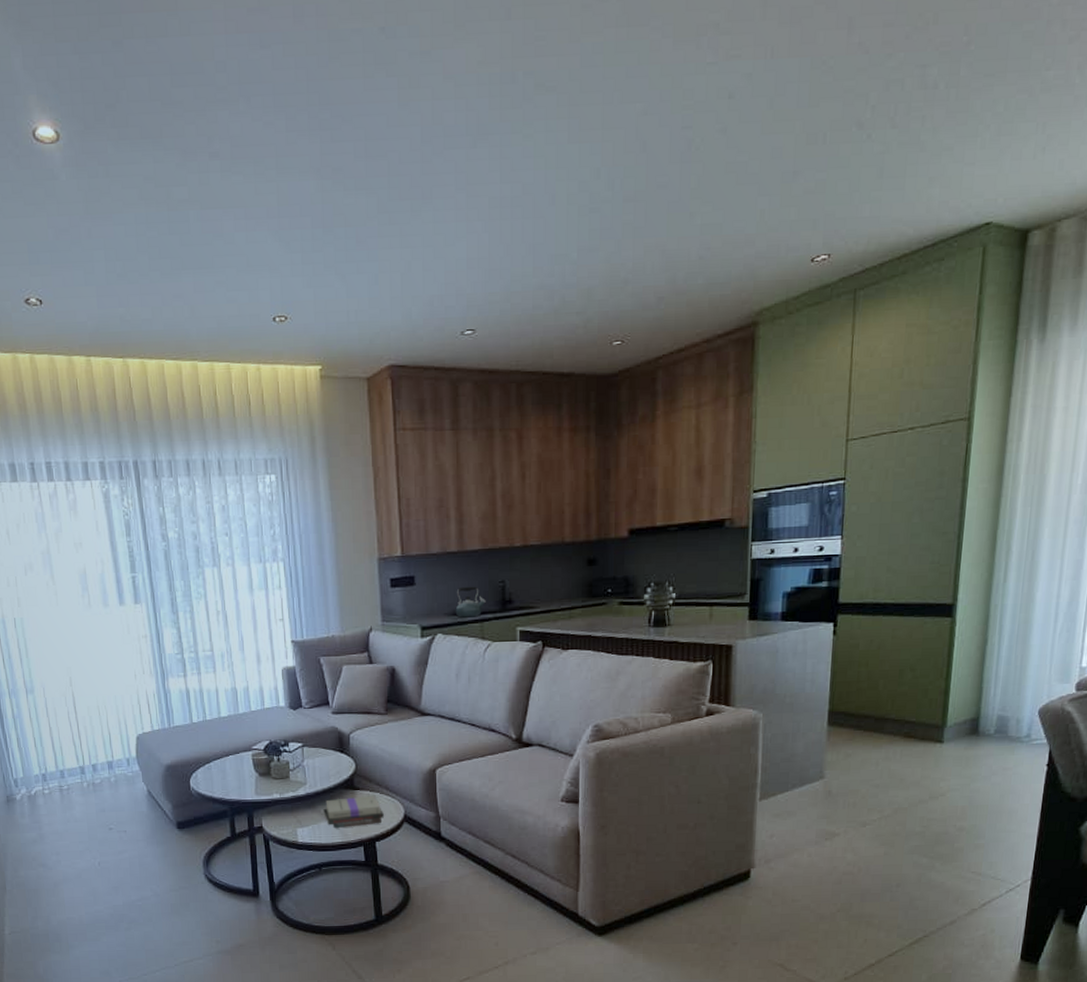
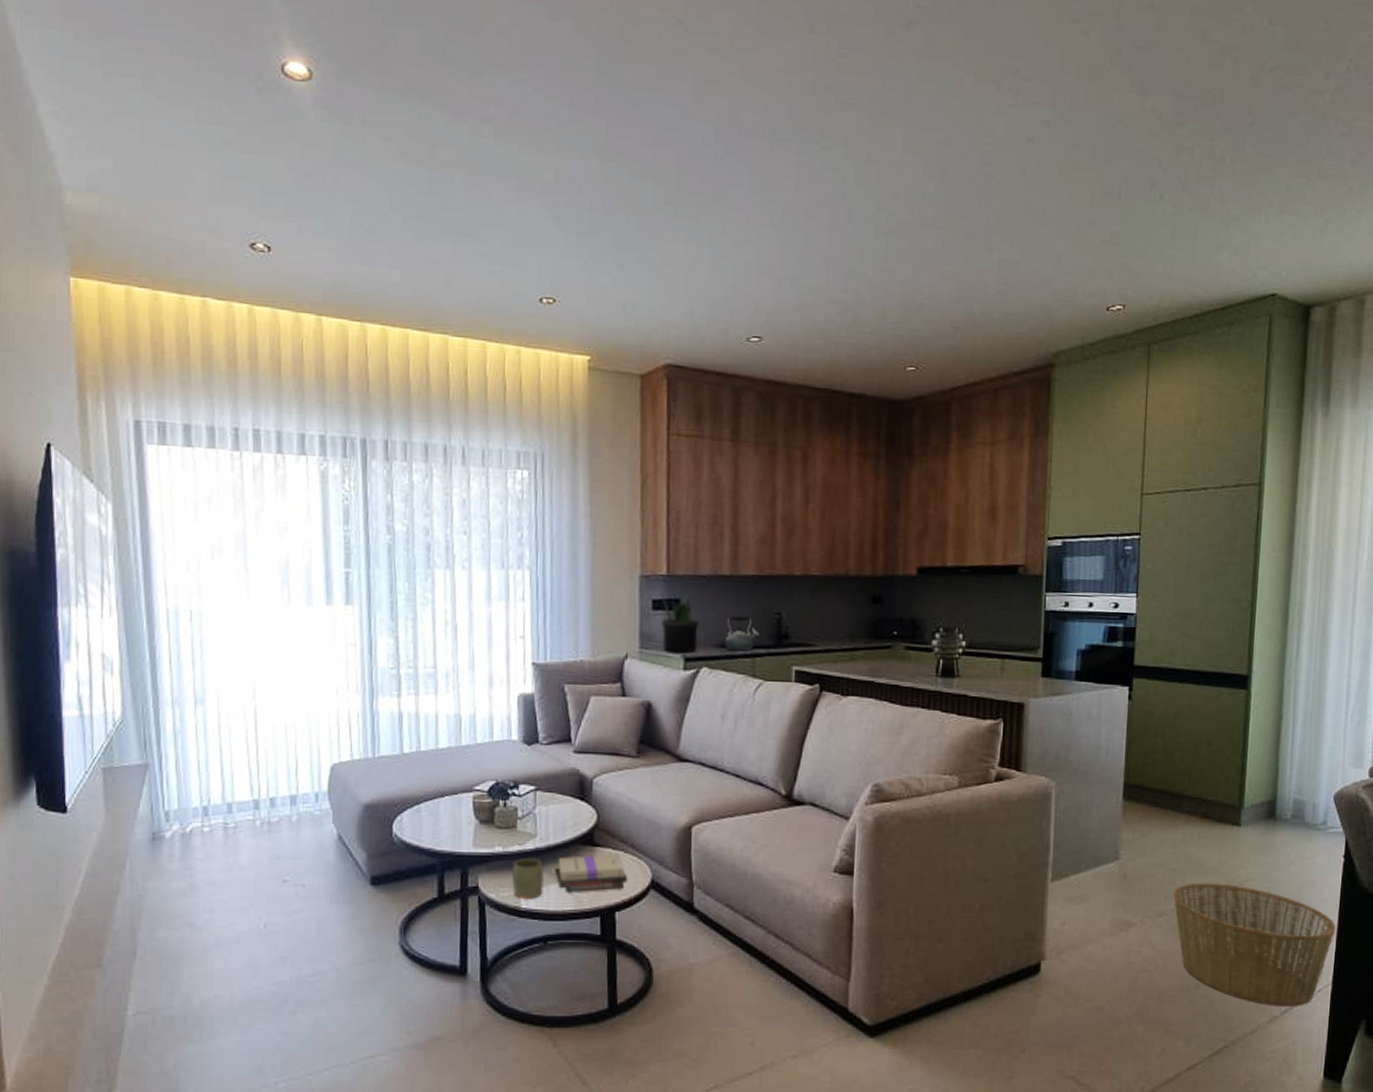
mug: none [289,802,315,836] -> present [512,859,544,900]
planter: none [398,571,432,623] -> present [661,594,699,653]
basket: none [876,795,1038,900] -> present [1173,883,1337,1006]

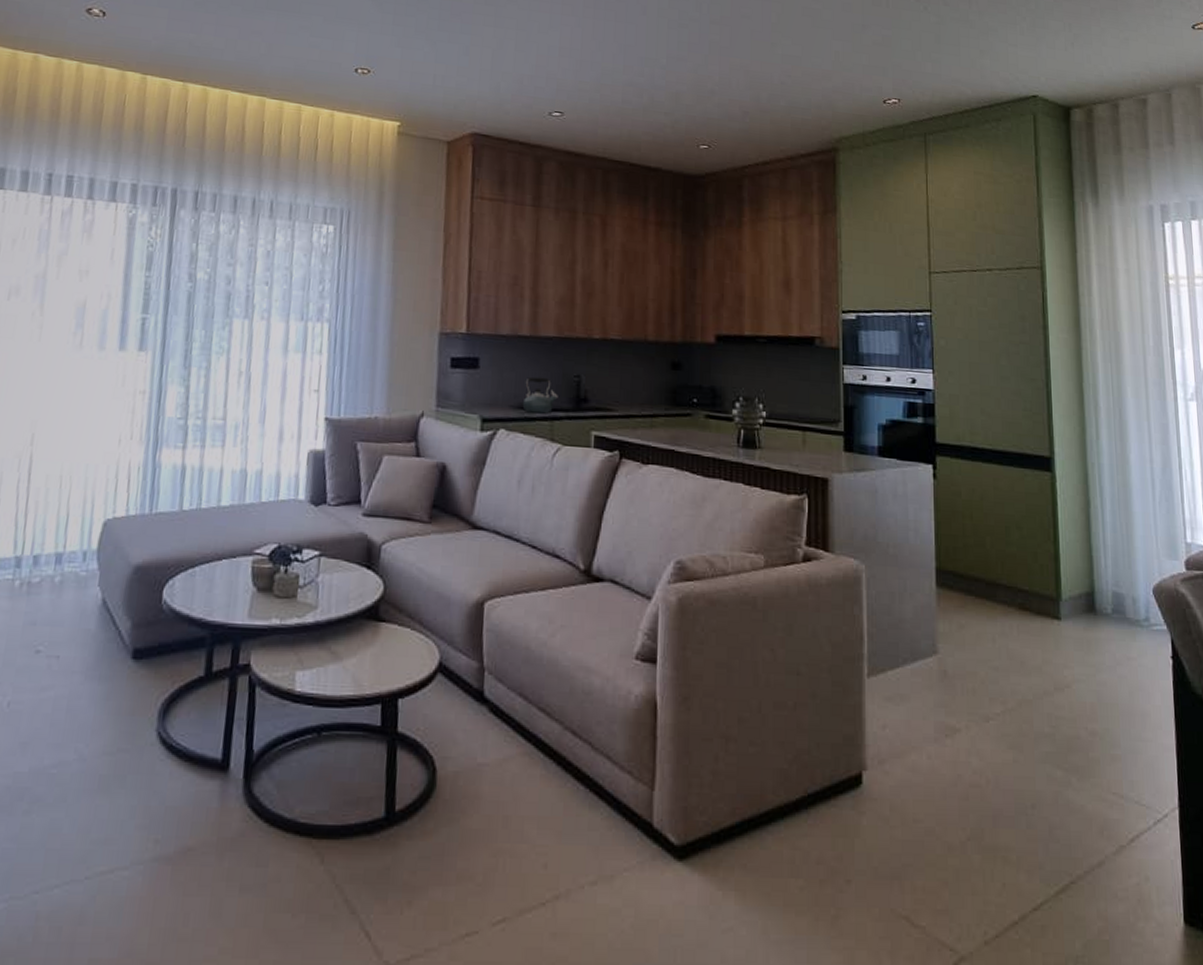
mug: present [512,859,544,900] -> none [287,633,323,682]
books: present [554,854,627,892] -> none [334,631,413,675]
planter: present [661,594,699,653] -> none [459,353,497,414]
basket: present [1173,883,1337,1006] -> none [998,683,1175,834]

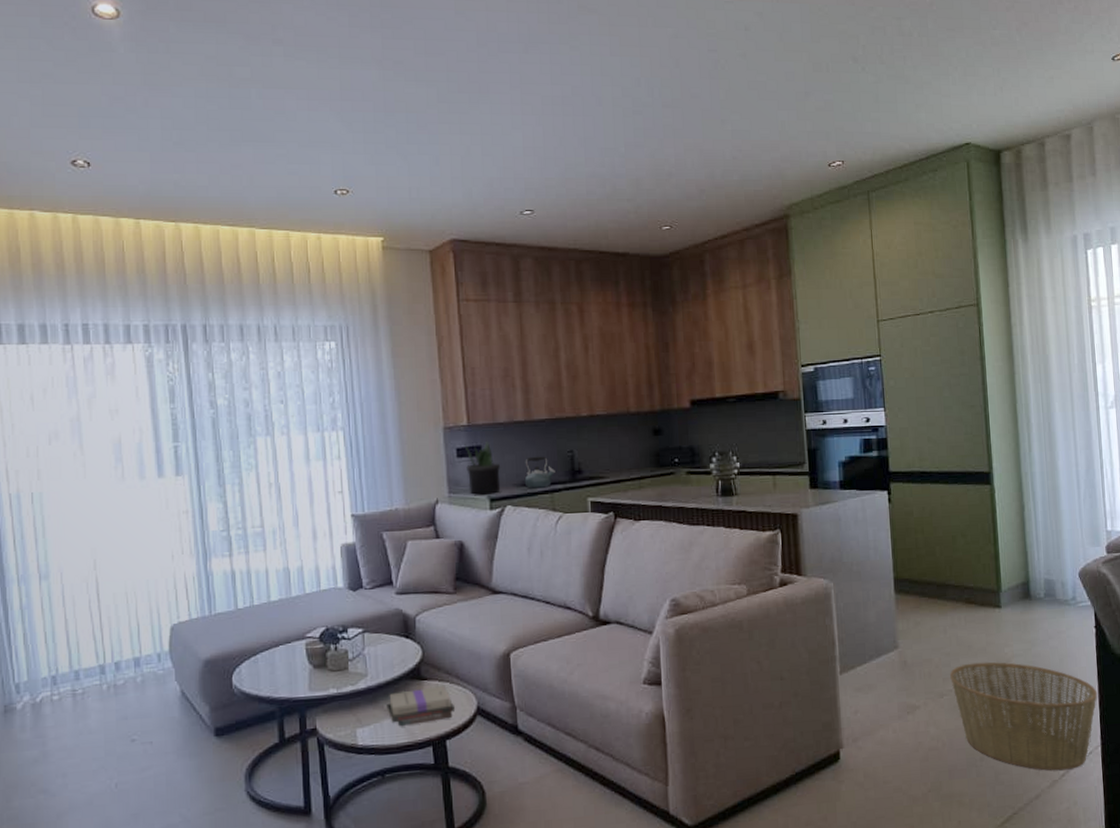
books: none [334,631,413,675] -> present [386,686,454,726]
planter: none [459,353,497,414] -> present [464,440,501,495]
basket: none [998,683,1175,834] -> present [950,661,1098,771]

